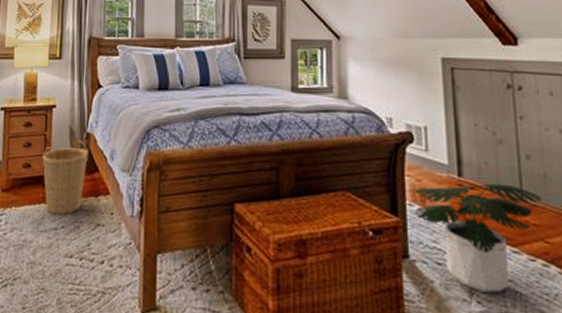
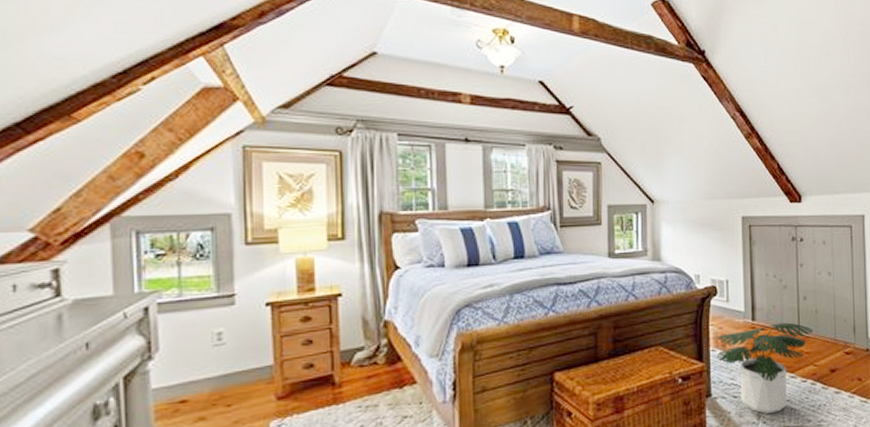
basket: present [42,140,88,216] -> none [328,329,388,415]

